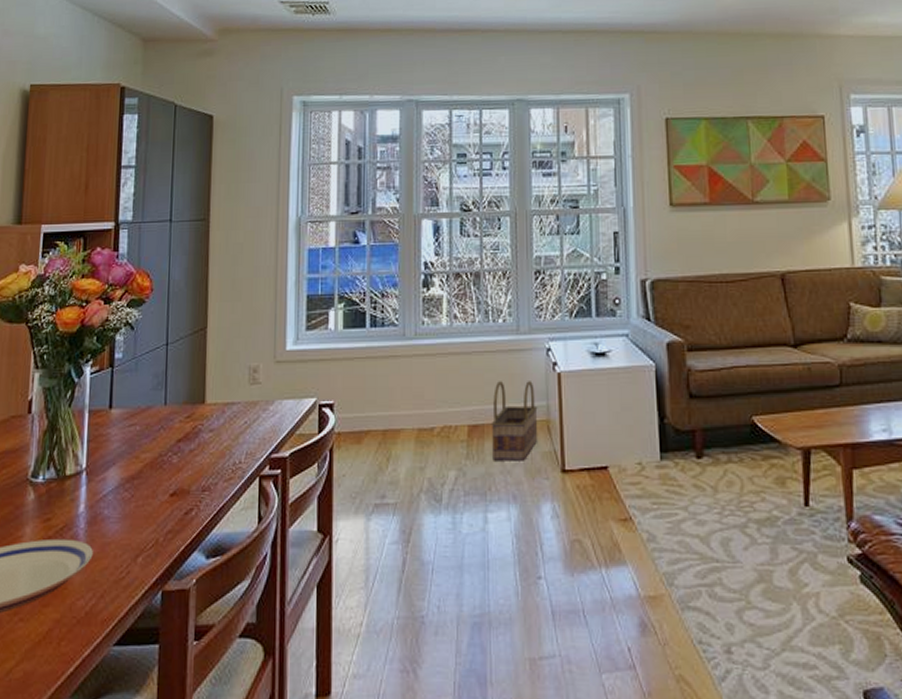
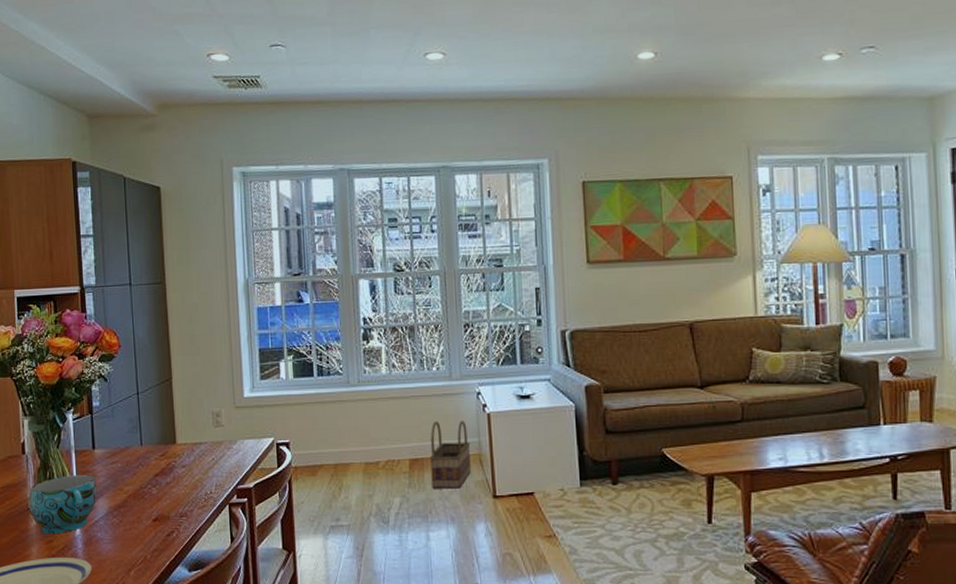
cup: none [28,438,110,511] -> present [29,474,97,535]

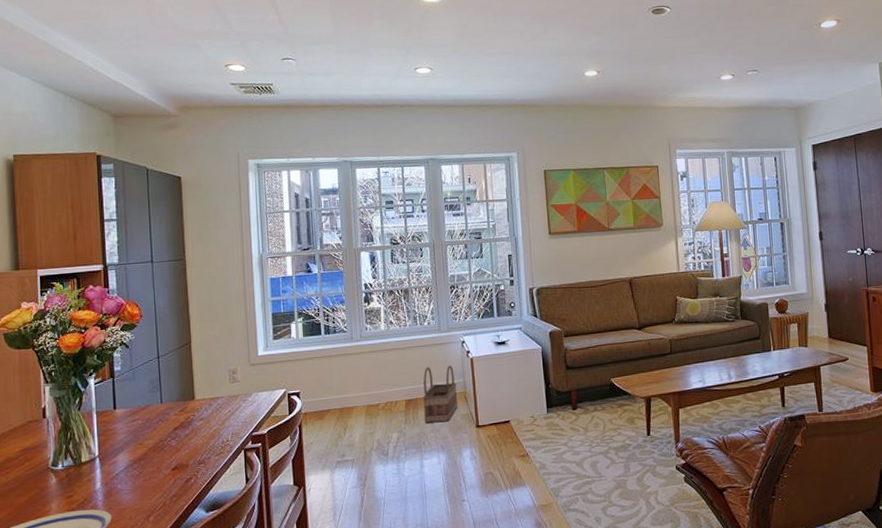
cup: present [29,474,97,535] -> none [49,432,118,491]

